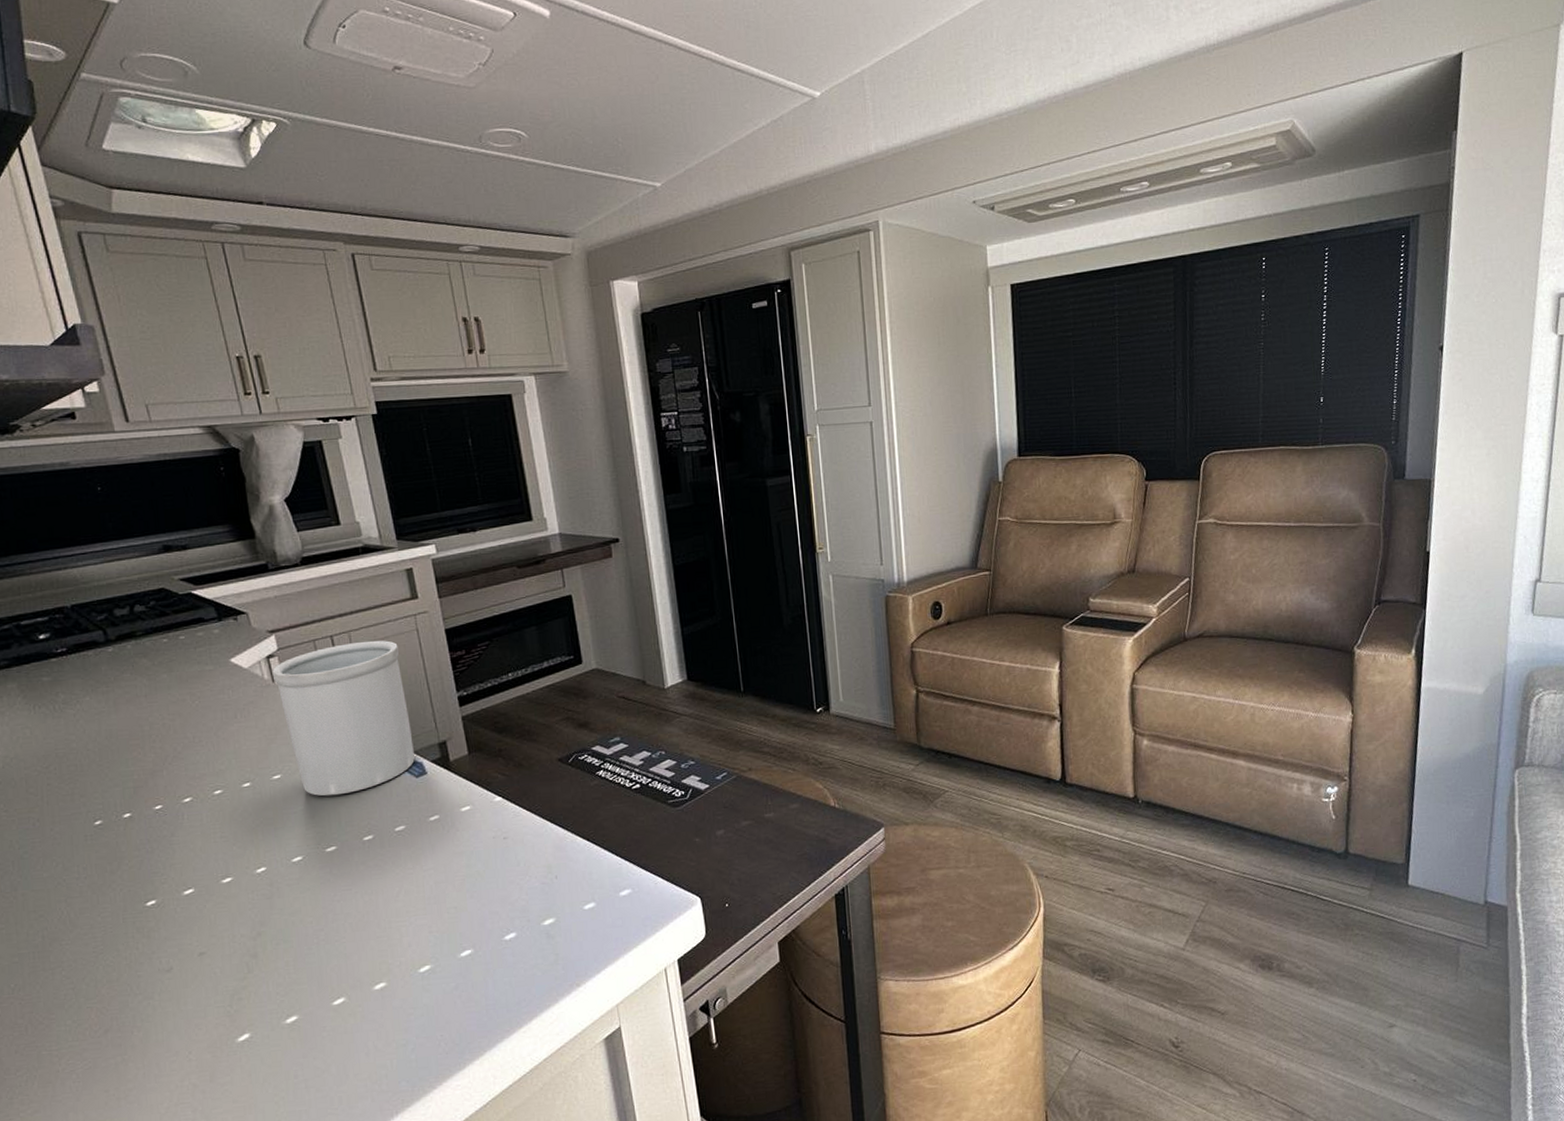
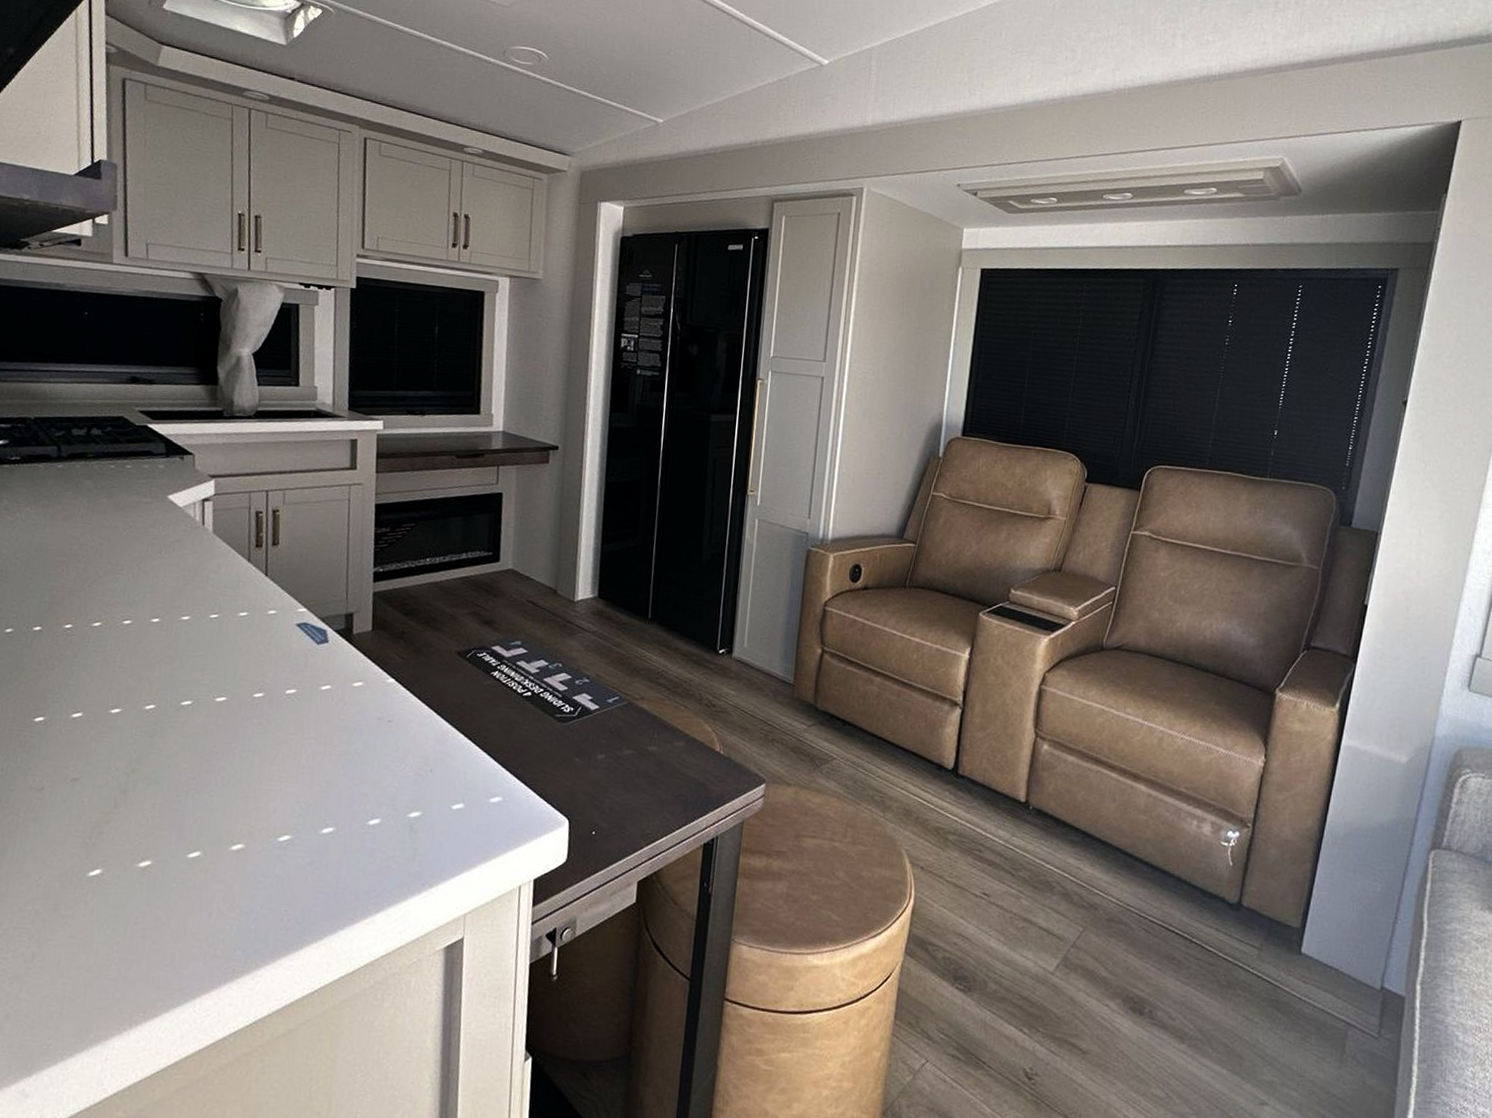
utensil holder: present [272,640,415,797] -> none [203,500,328,648]

